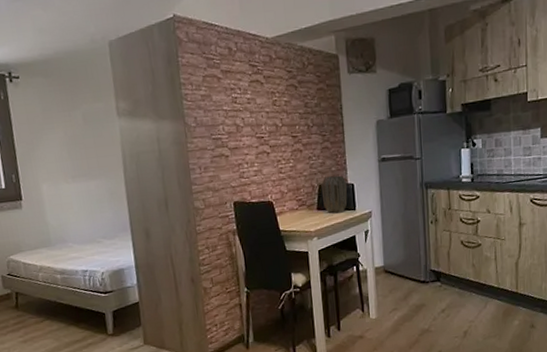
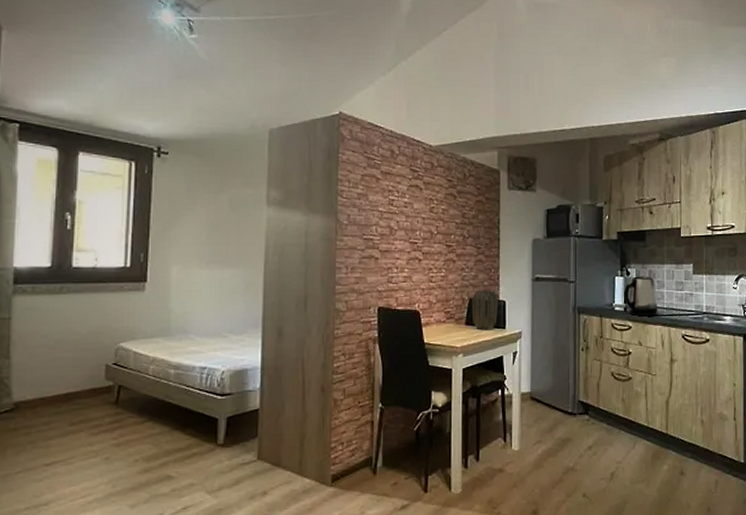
kettle: none [470,145,506,186] -> present [624,276,658,317]

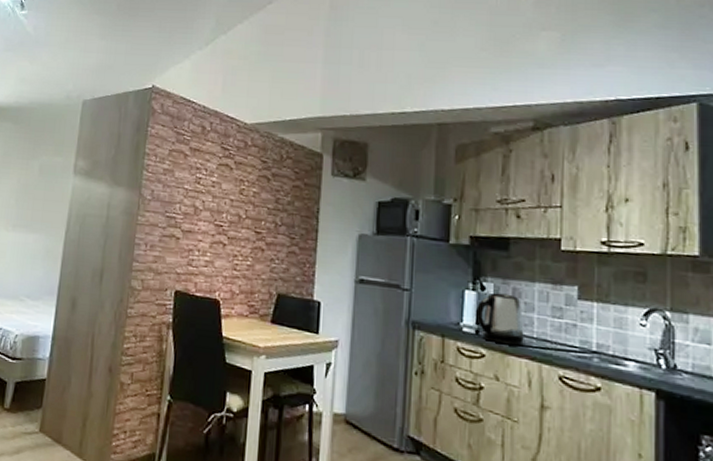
vase: present [471,291,499,330] -> none [279,286,313,334]

